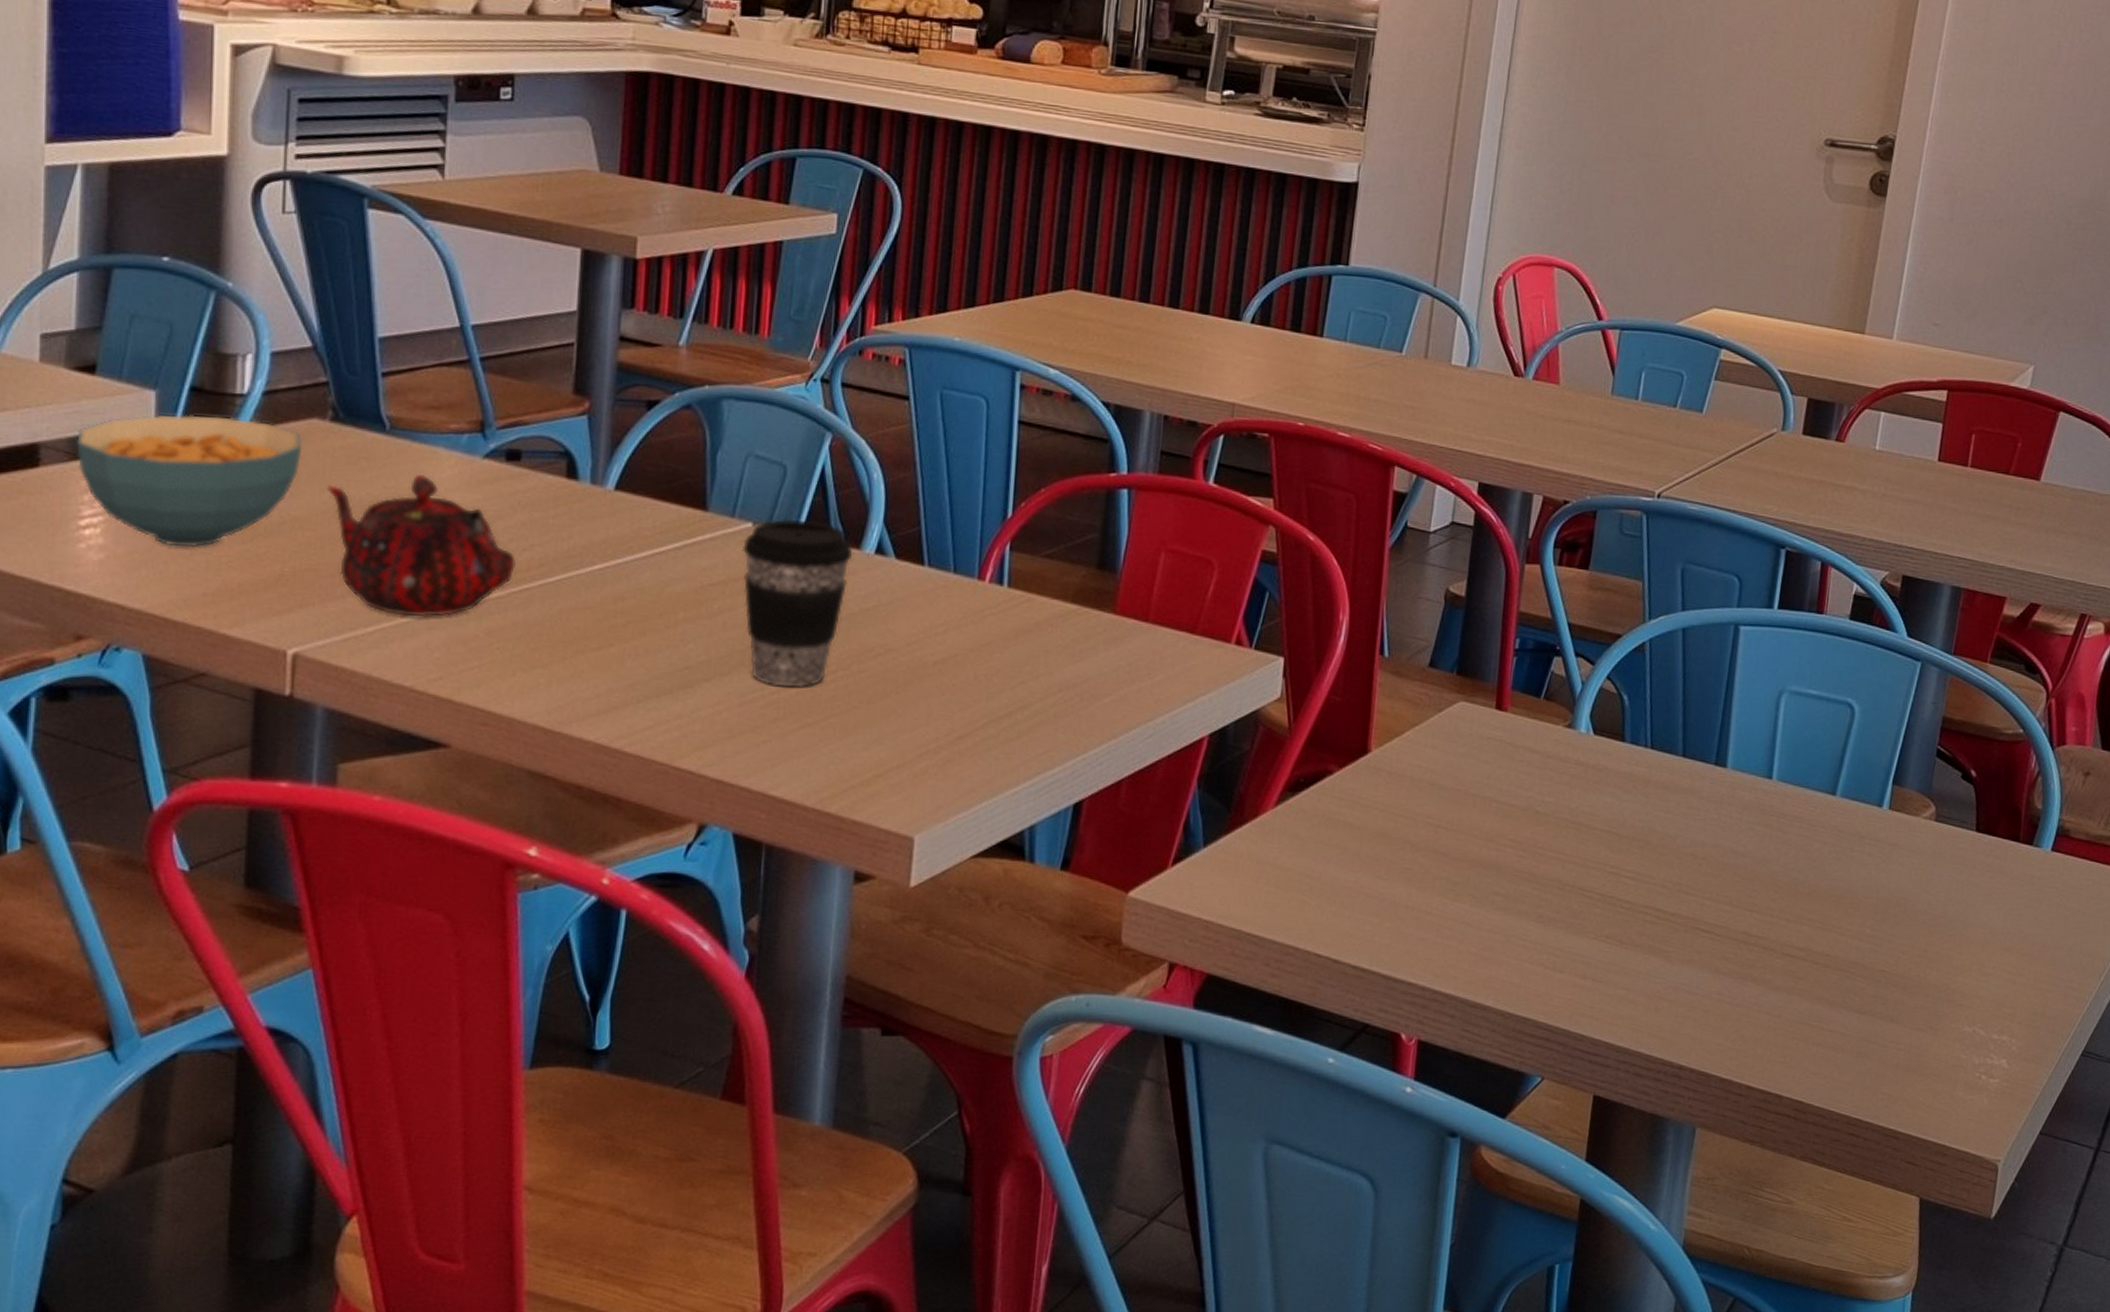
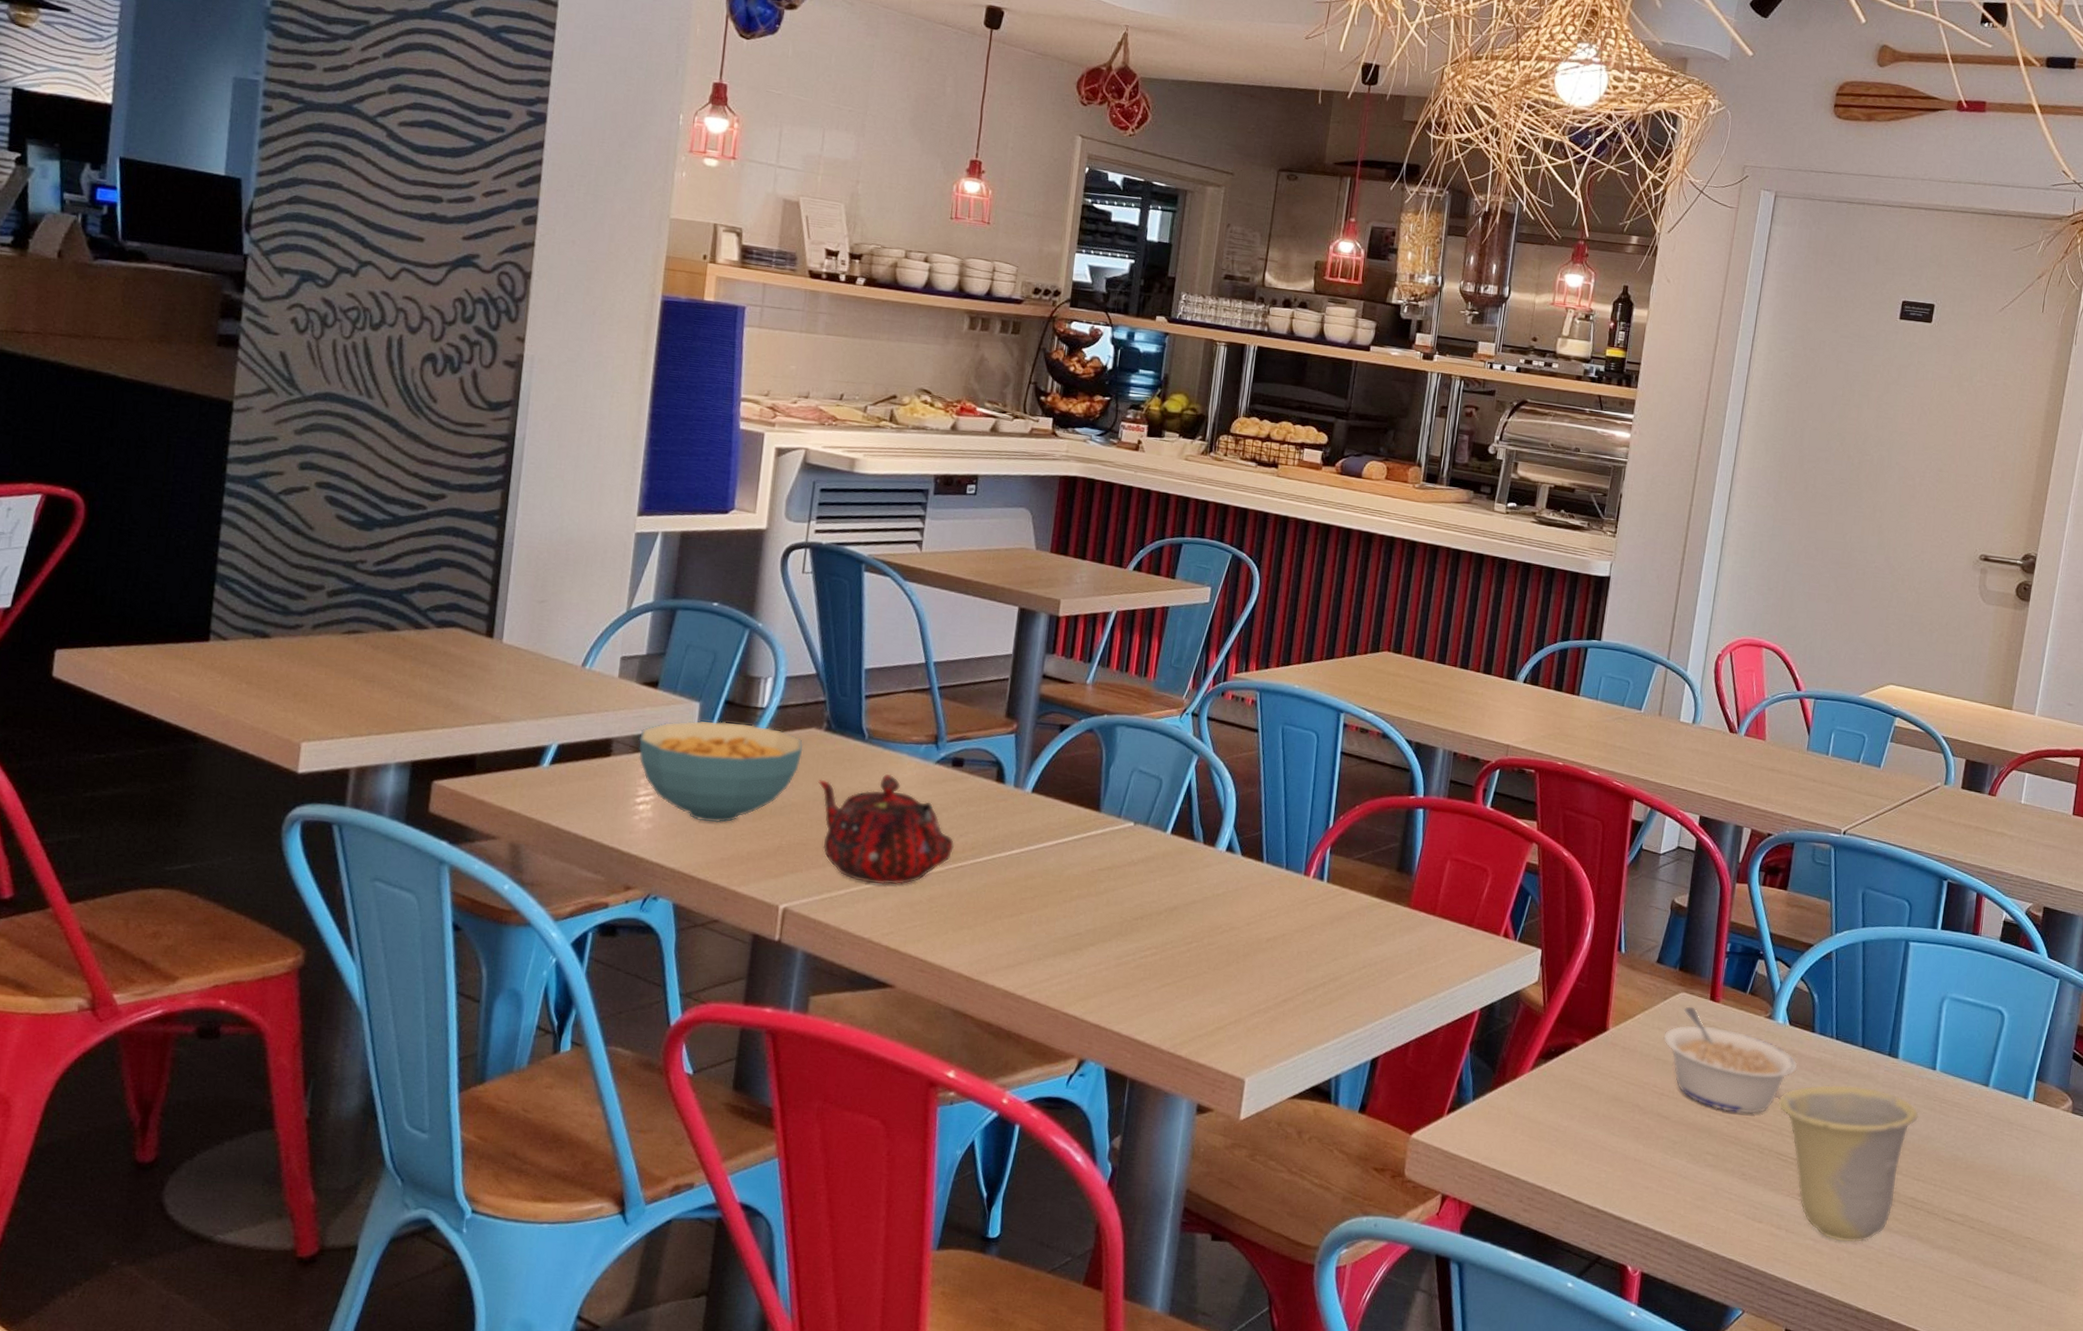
coffee cup: present [741,519,853,688] -> none [1124,821,1210,955]
legume: none [1439,718,1605,844] -> present [1664,1006,1798,1114]
cup: none [1580,803,1752,989] -> present [1777,1084,1919,1243]

